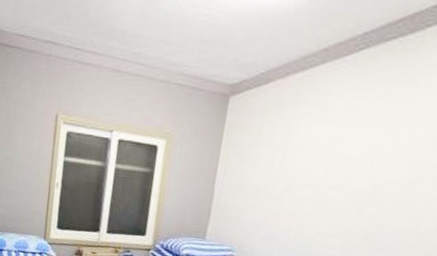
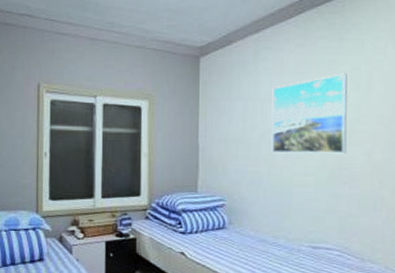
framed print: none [296,124,409,218] -> present [271,73,347,154]

